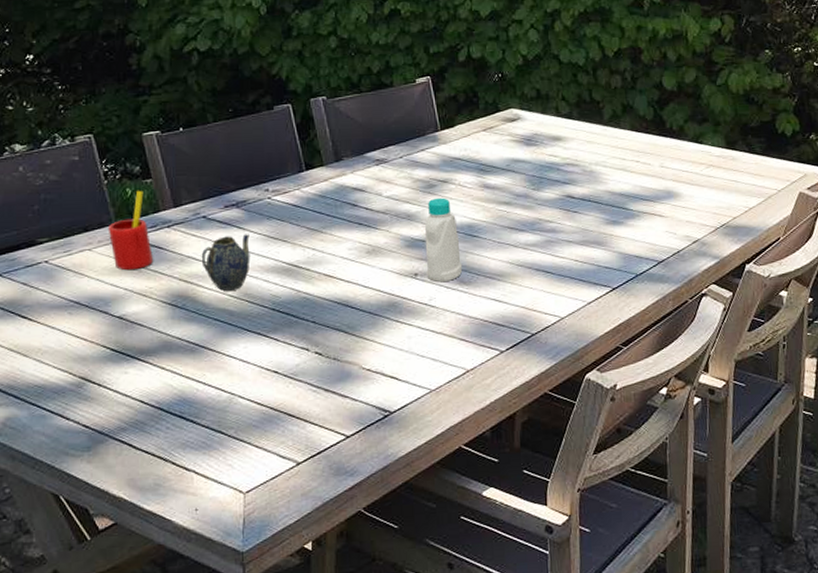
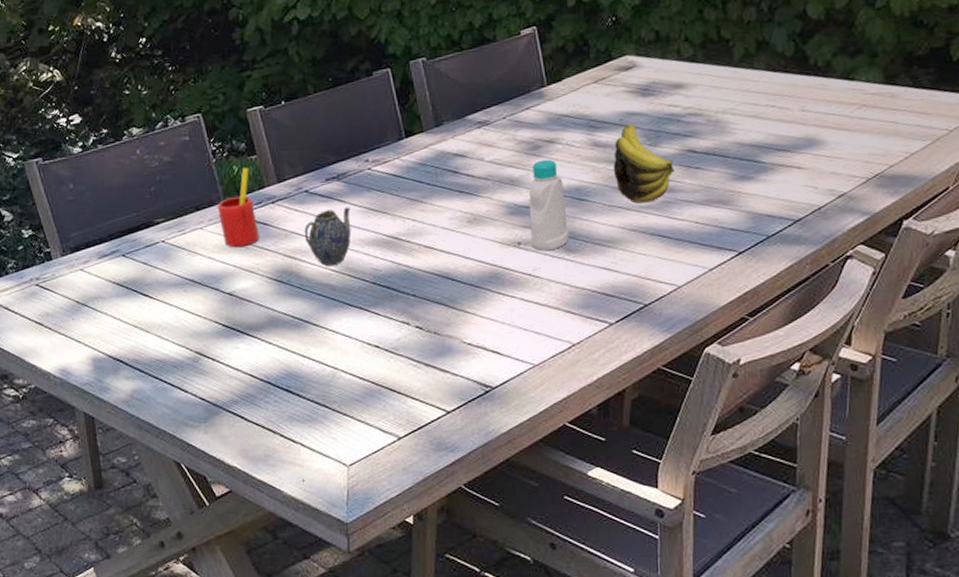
banana: none [501,170,556,241] -> present [613,124,675,203]

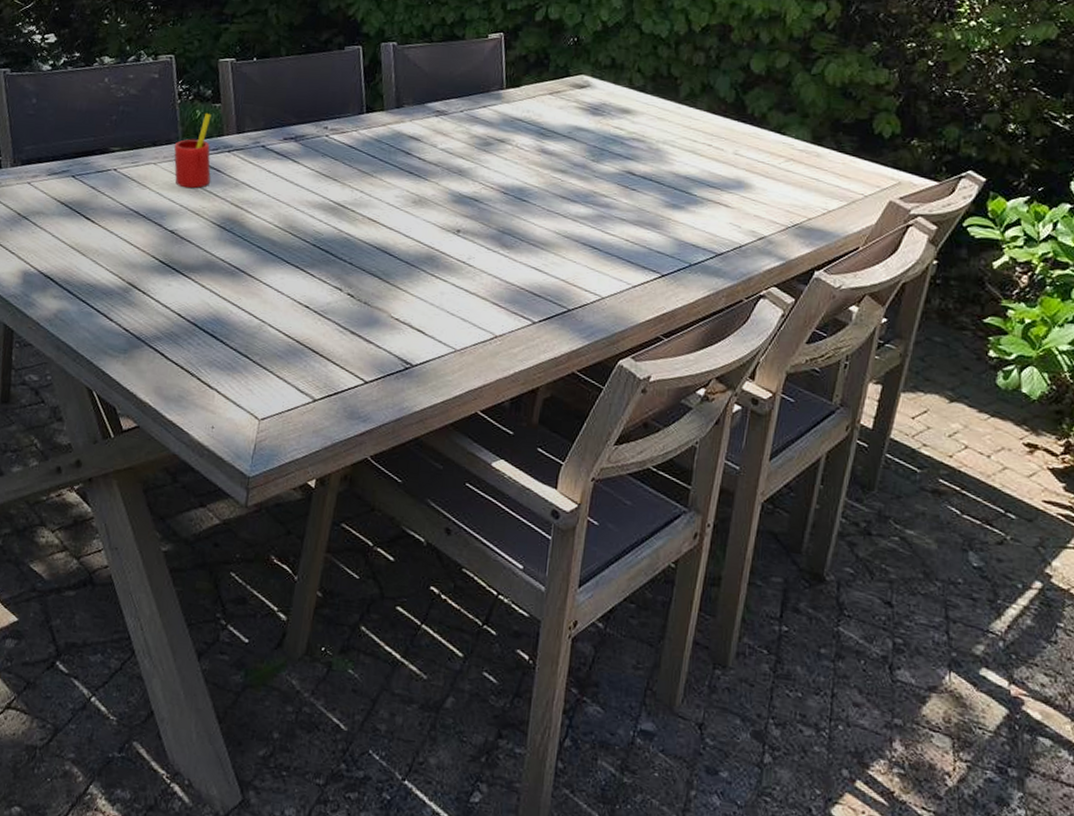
teapot: present [304,207,351,266] -> none [254,167,303,221]
bottle: present [529,159,570,252] -> none [469,156,508,243]
banana: present [613,124,675,203] -> none [556,138,613,214]

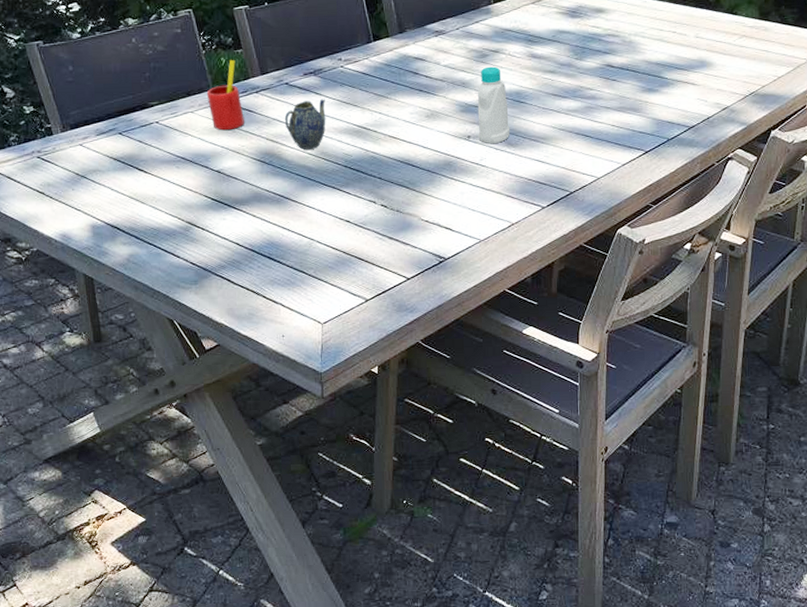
teapot: none [254,167,303,221] -> present [284,99,326,149]
bottle: none [469,156,508,243] -> present [477,66,511,145]

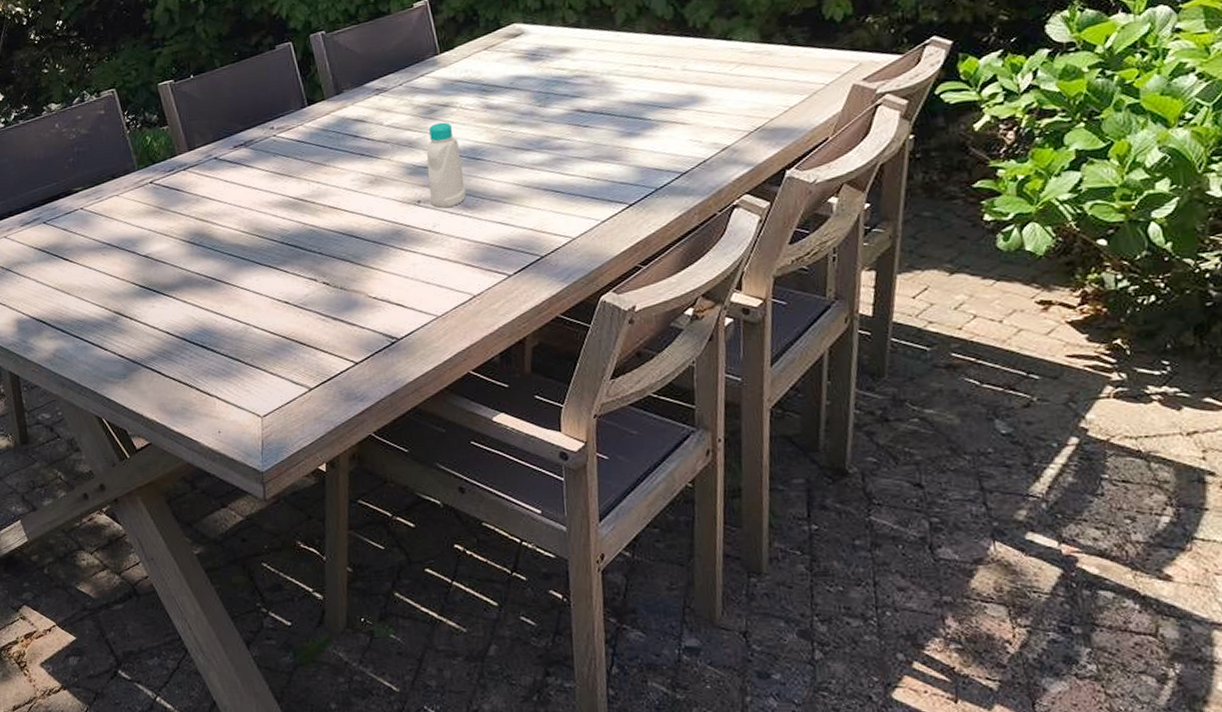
straw: present [206,59,244,131] -> none [132,137,172,213]
teapot: present [284,99,326,149] -> none [214,171,259,227]

